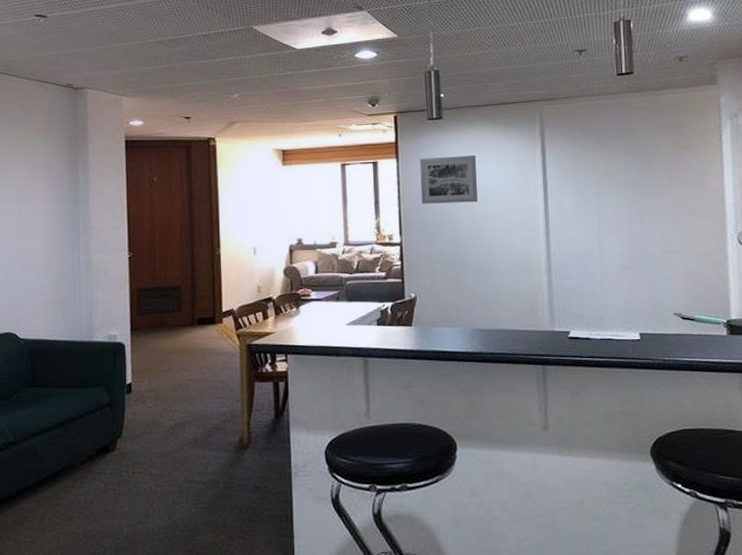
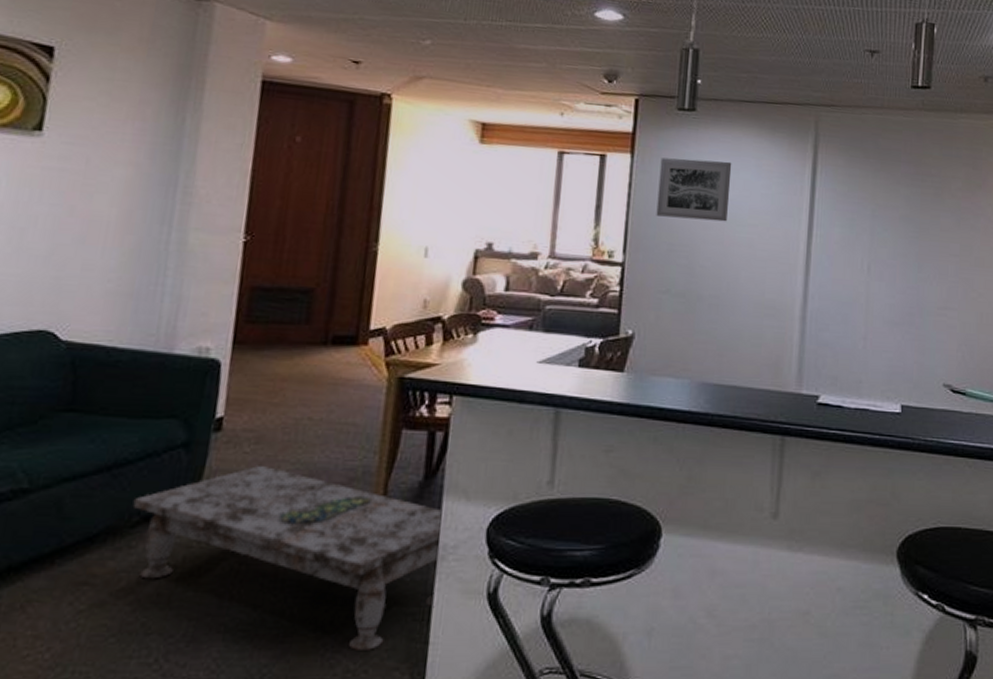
coffee table: none [81,415,295,544] -> present [132,465,443,650]
decorative bowl: none [178,432,241,455] -> present [279,495,373,523]

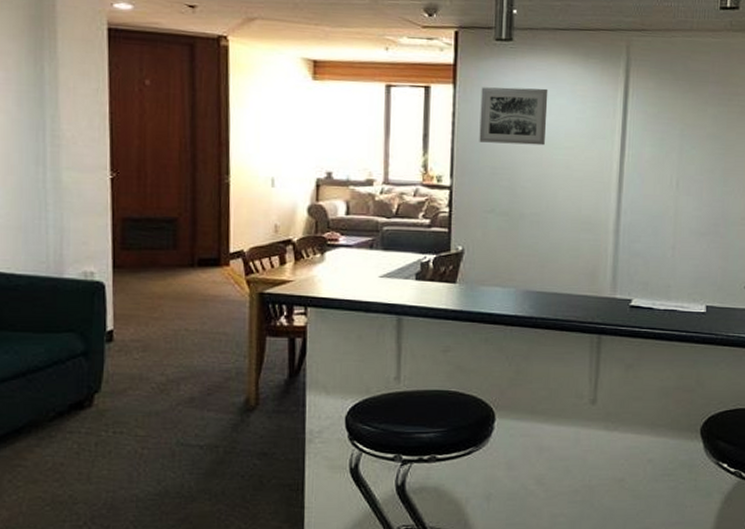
coffee table: present [132,465,443,650] -> none [48,369,308,514]
decorative bowl: present [279,495,373,523] -> none [170,392,247,415]

